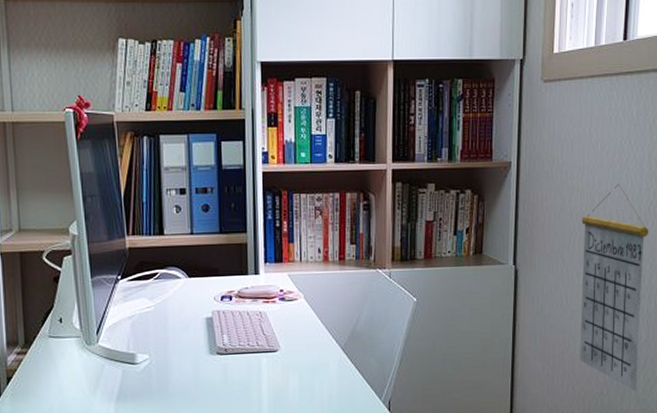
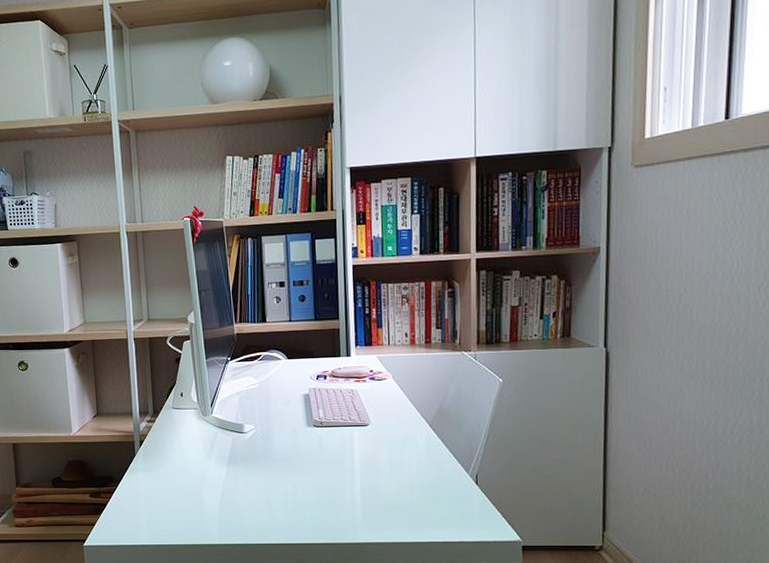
calendar: present [579,184,649,392] -> none [680,265,760,477]

